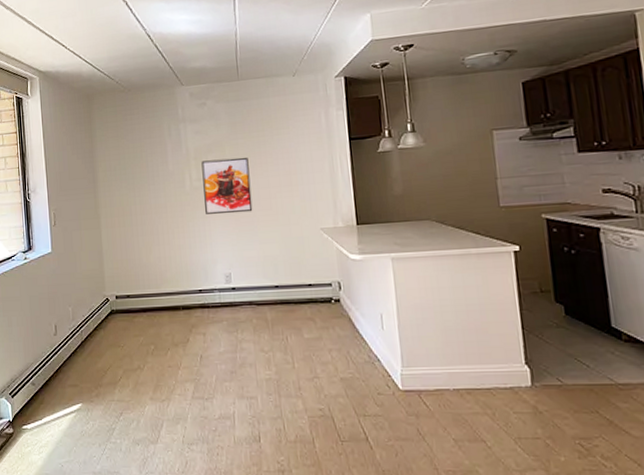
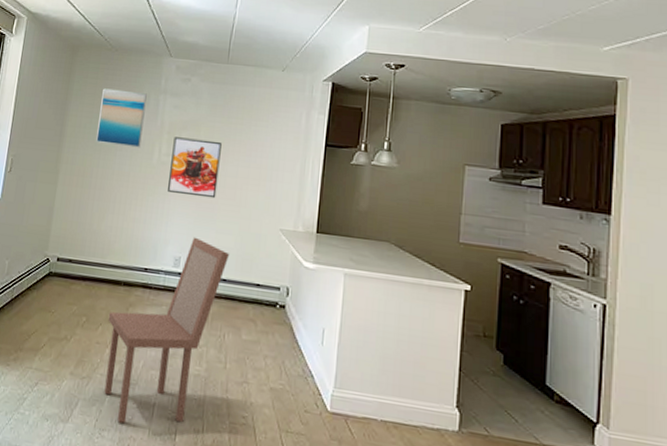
wall art: none [124,125,171,182] -> present [96,88,147,148]
dining chair: none [174,251,277,435] -> present [104,237,229,424]

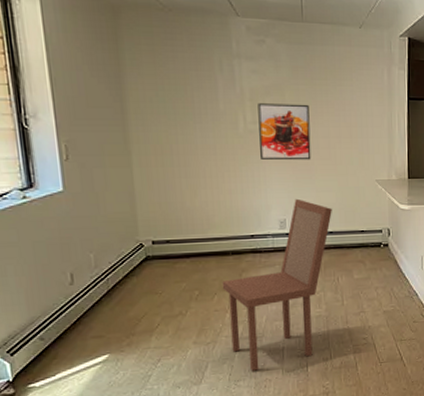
wall art: present [96,88,147,148] -> none [164,55,222,118]

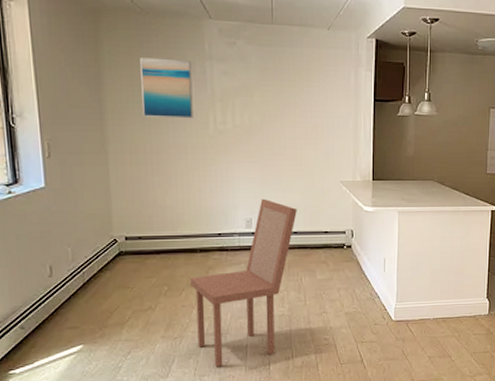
wall art: none [164,55,222,118] -> present [140,57,193,119]
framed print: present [258,103,311,161] -> none [227,104,278,161]

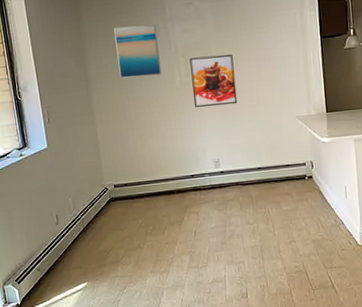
dining chair: present [189,198,297,367] -> none [170,139,259,297]
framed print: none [227,104,278,161] -> present [189,54,238,107]

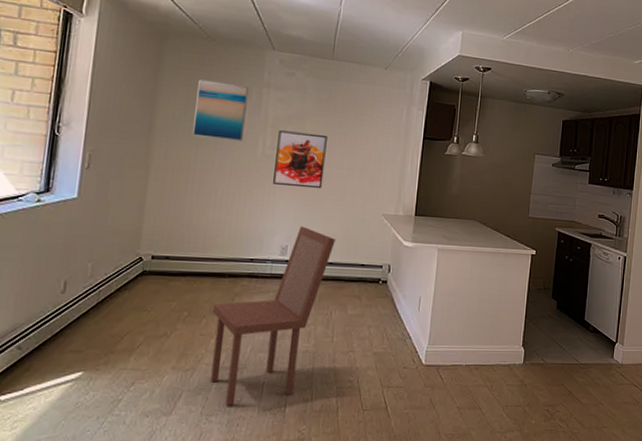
dining chair: none [170,139,259,297] -> present [210,226,335,406]

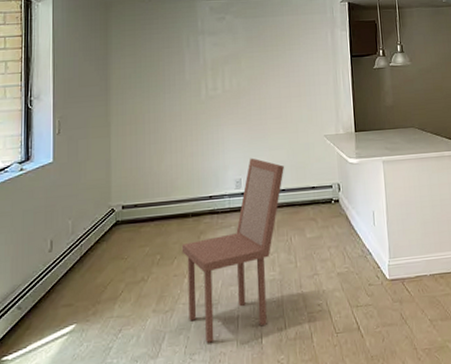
wall art: present [192,79,249,142] -> none [142,36,187,90]
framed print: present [273,130,327,189] -> none [218,69,265,122]

